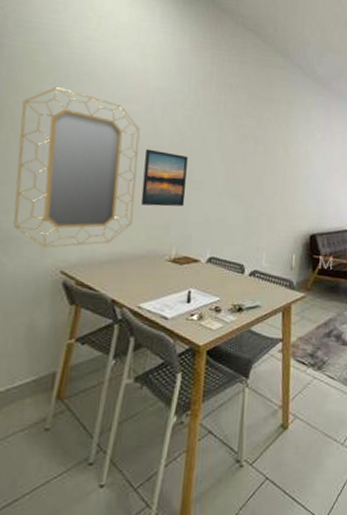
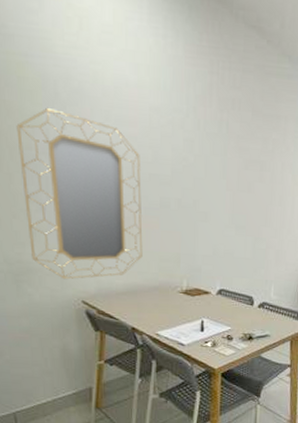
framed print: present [141,149,188,207] -> none [147,177,192,239]

